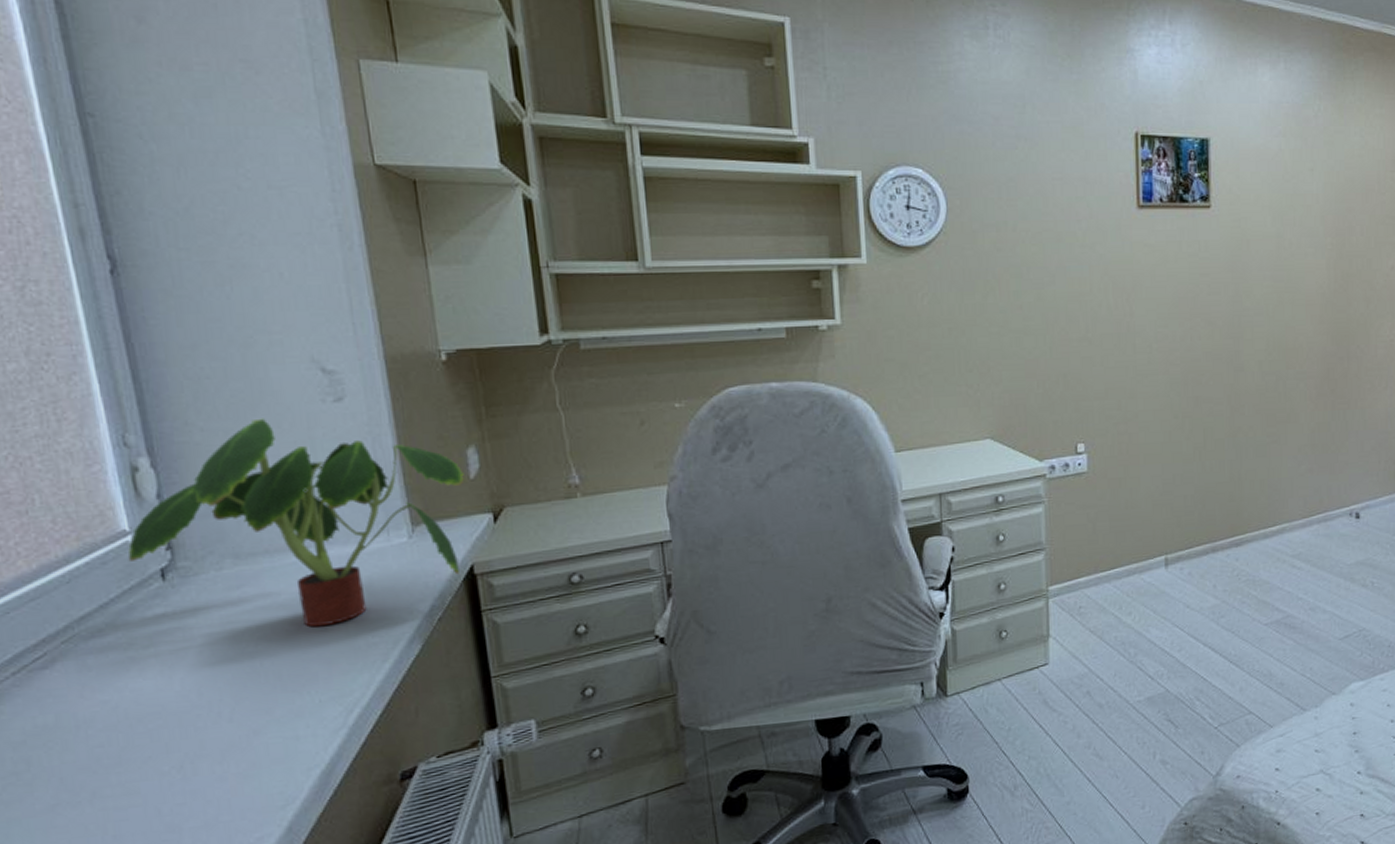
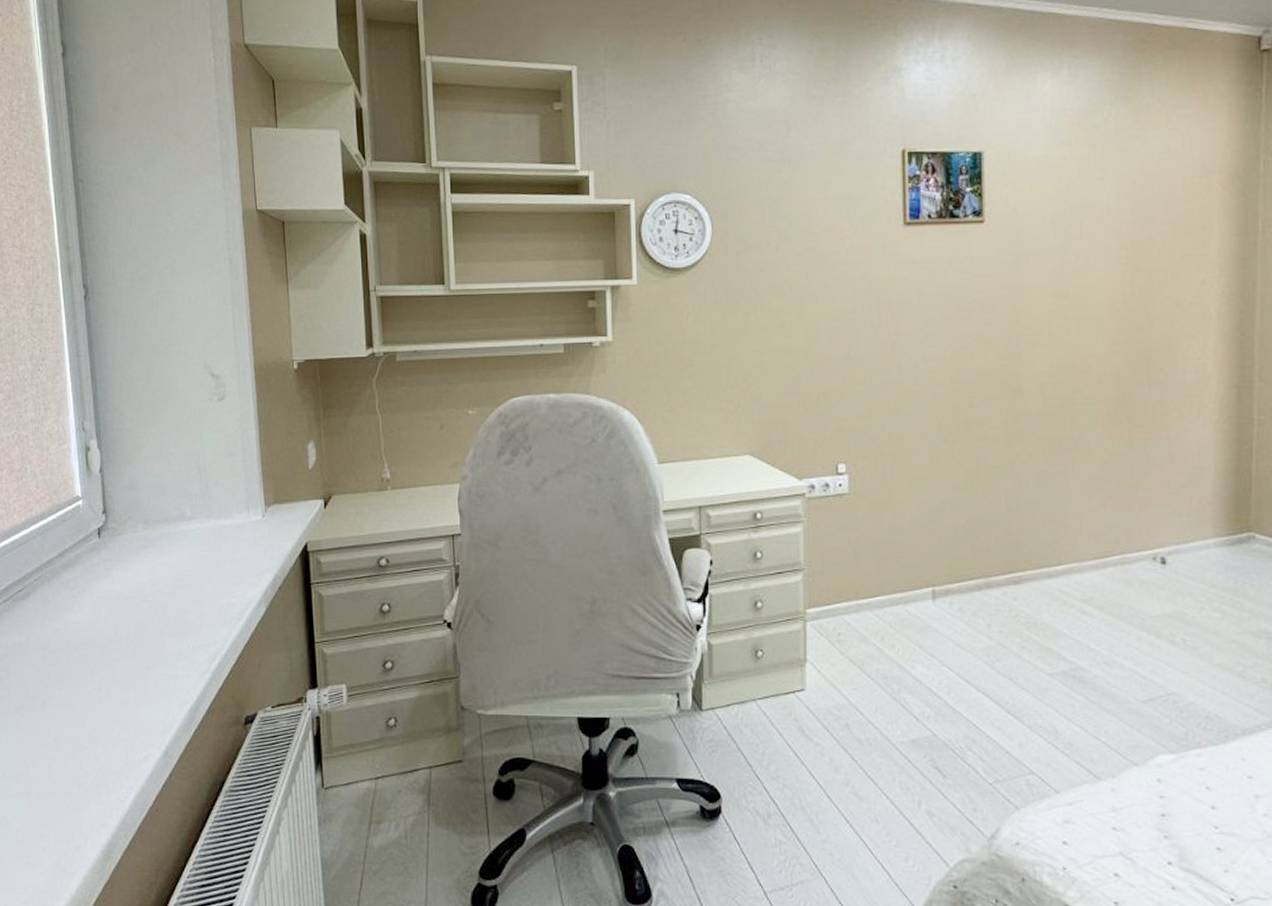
plant: present [127,418,464,627] -> none [78,412,305,585]

